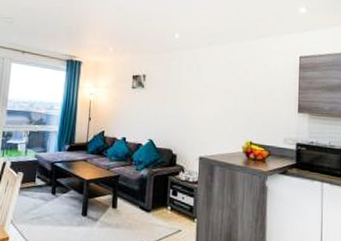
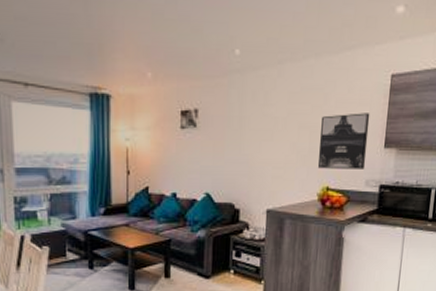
wall art: none [241,84,284,129] -> present [317,113,370,169]

